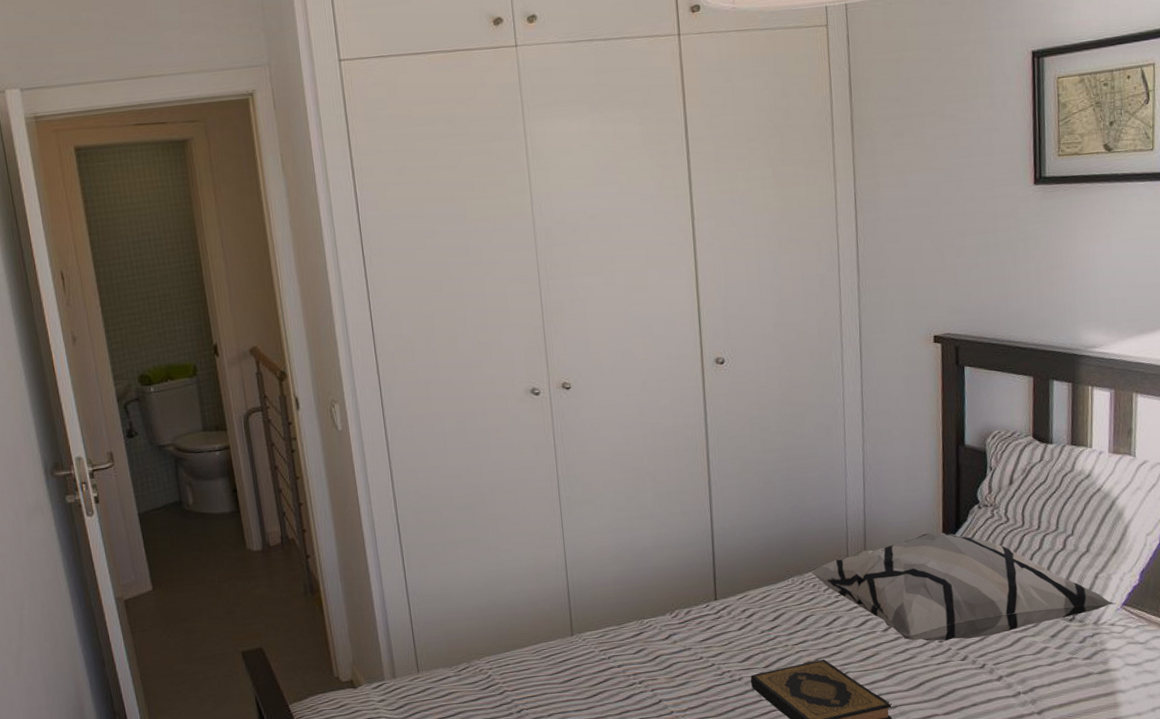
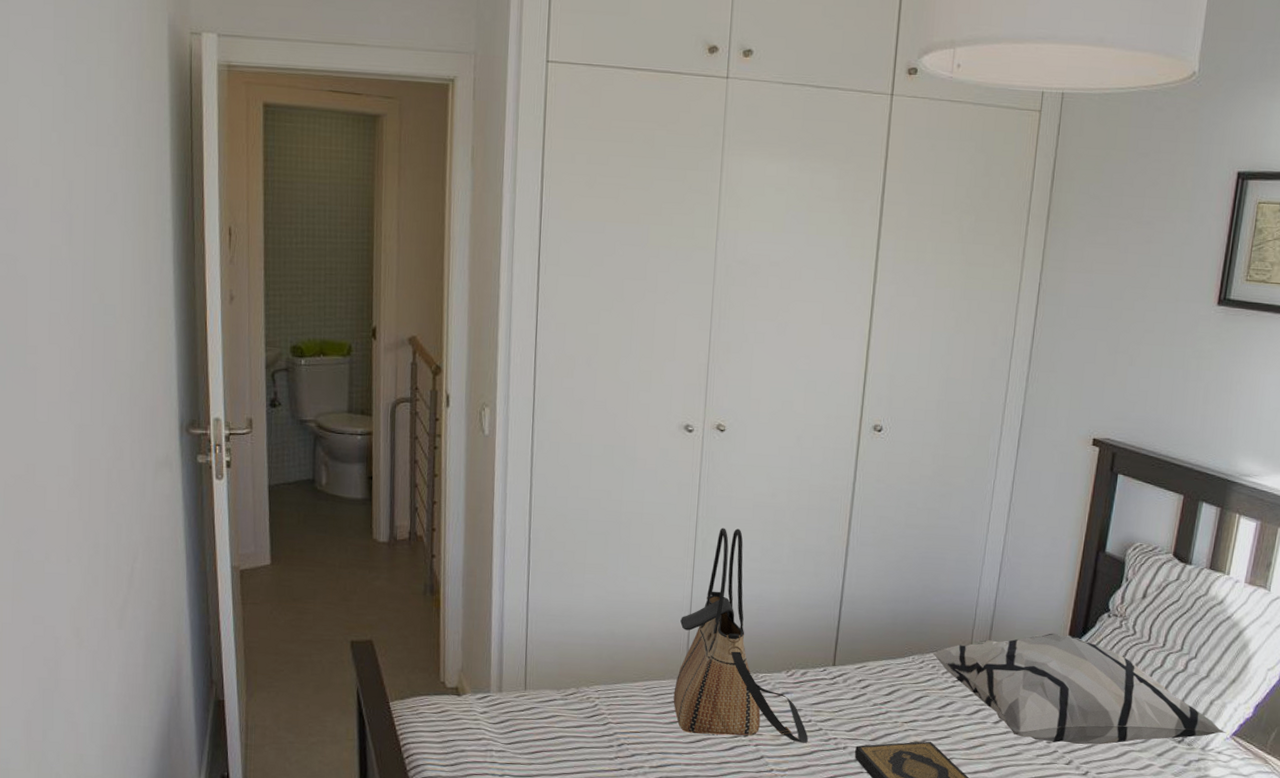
tote bag: none [558,481,703,689] -> present [673,528,808,743]

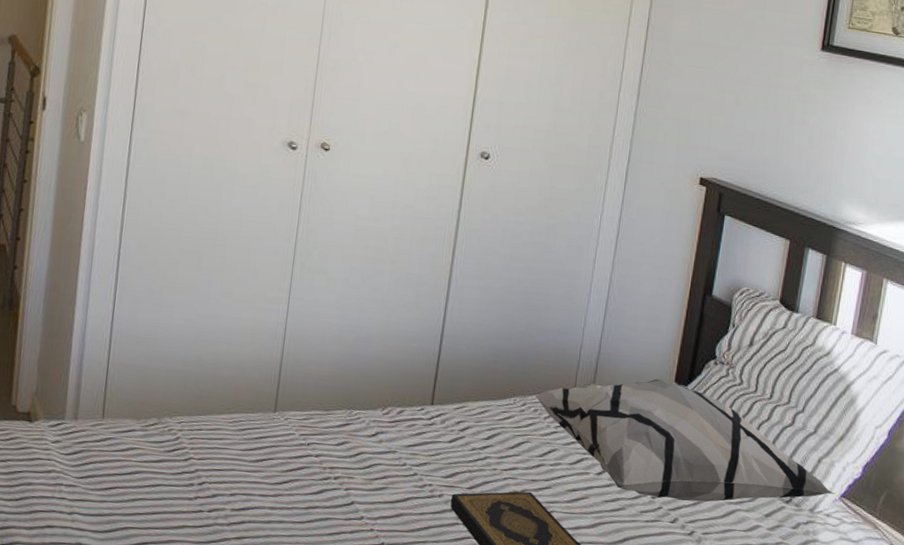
tote bag: present [673,528,808,743] -> none [260,251,402,489]

